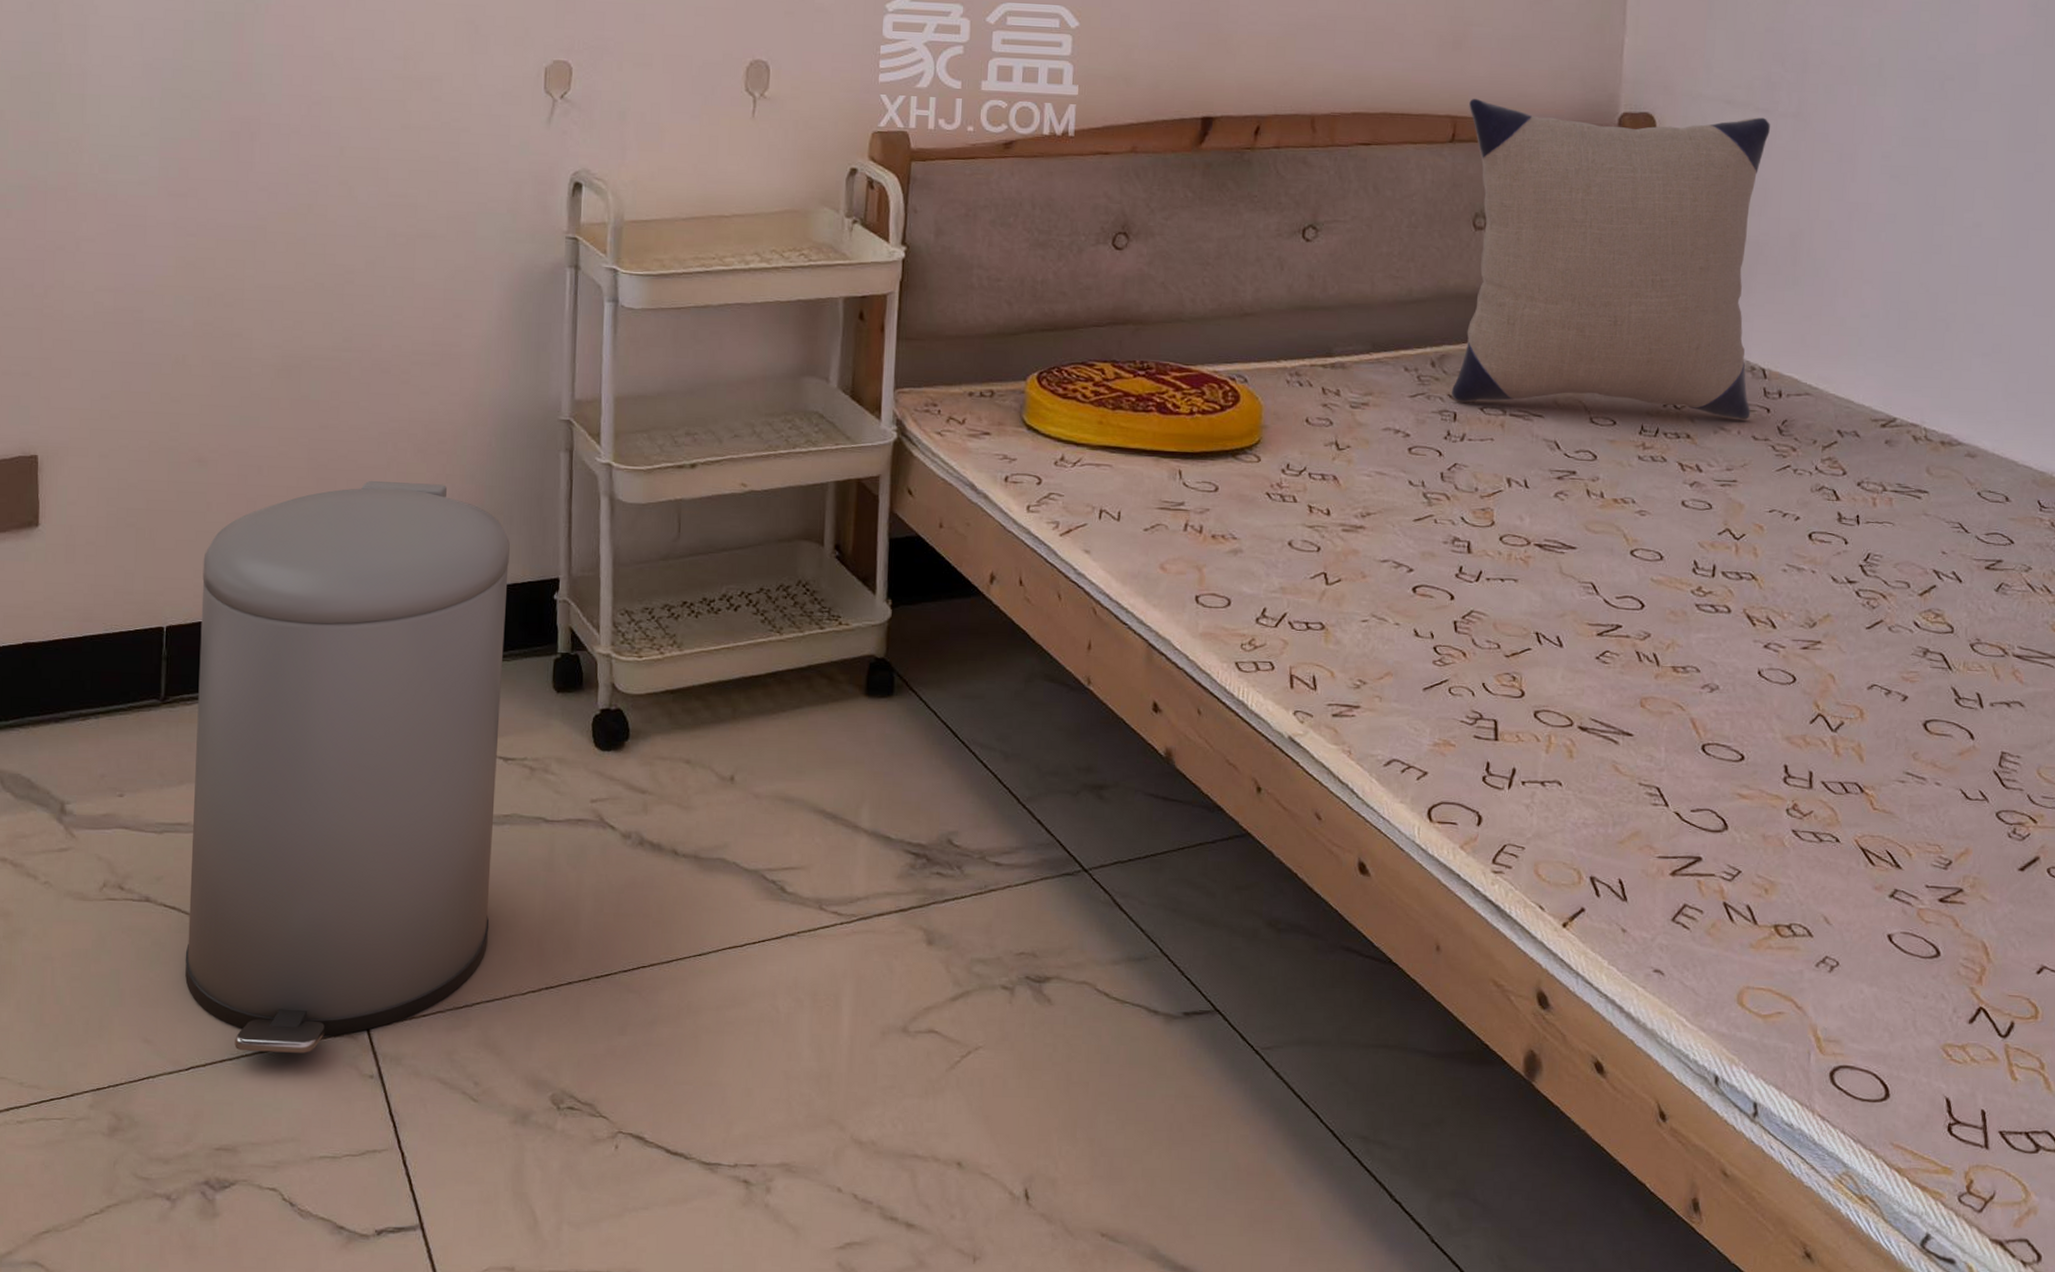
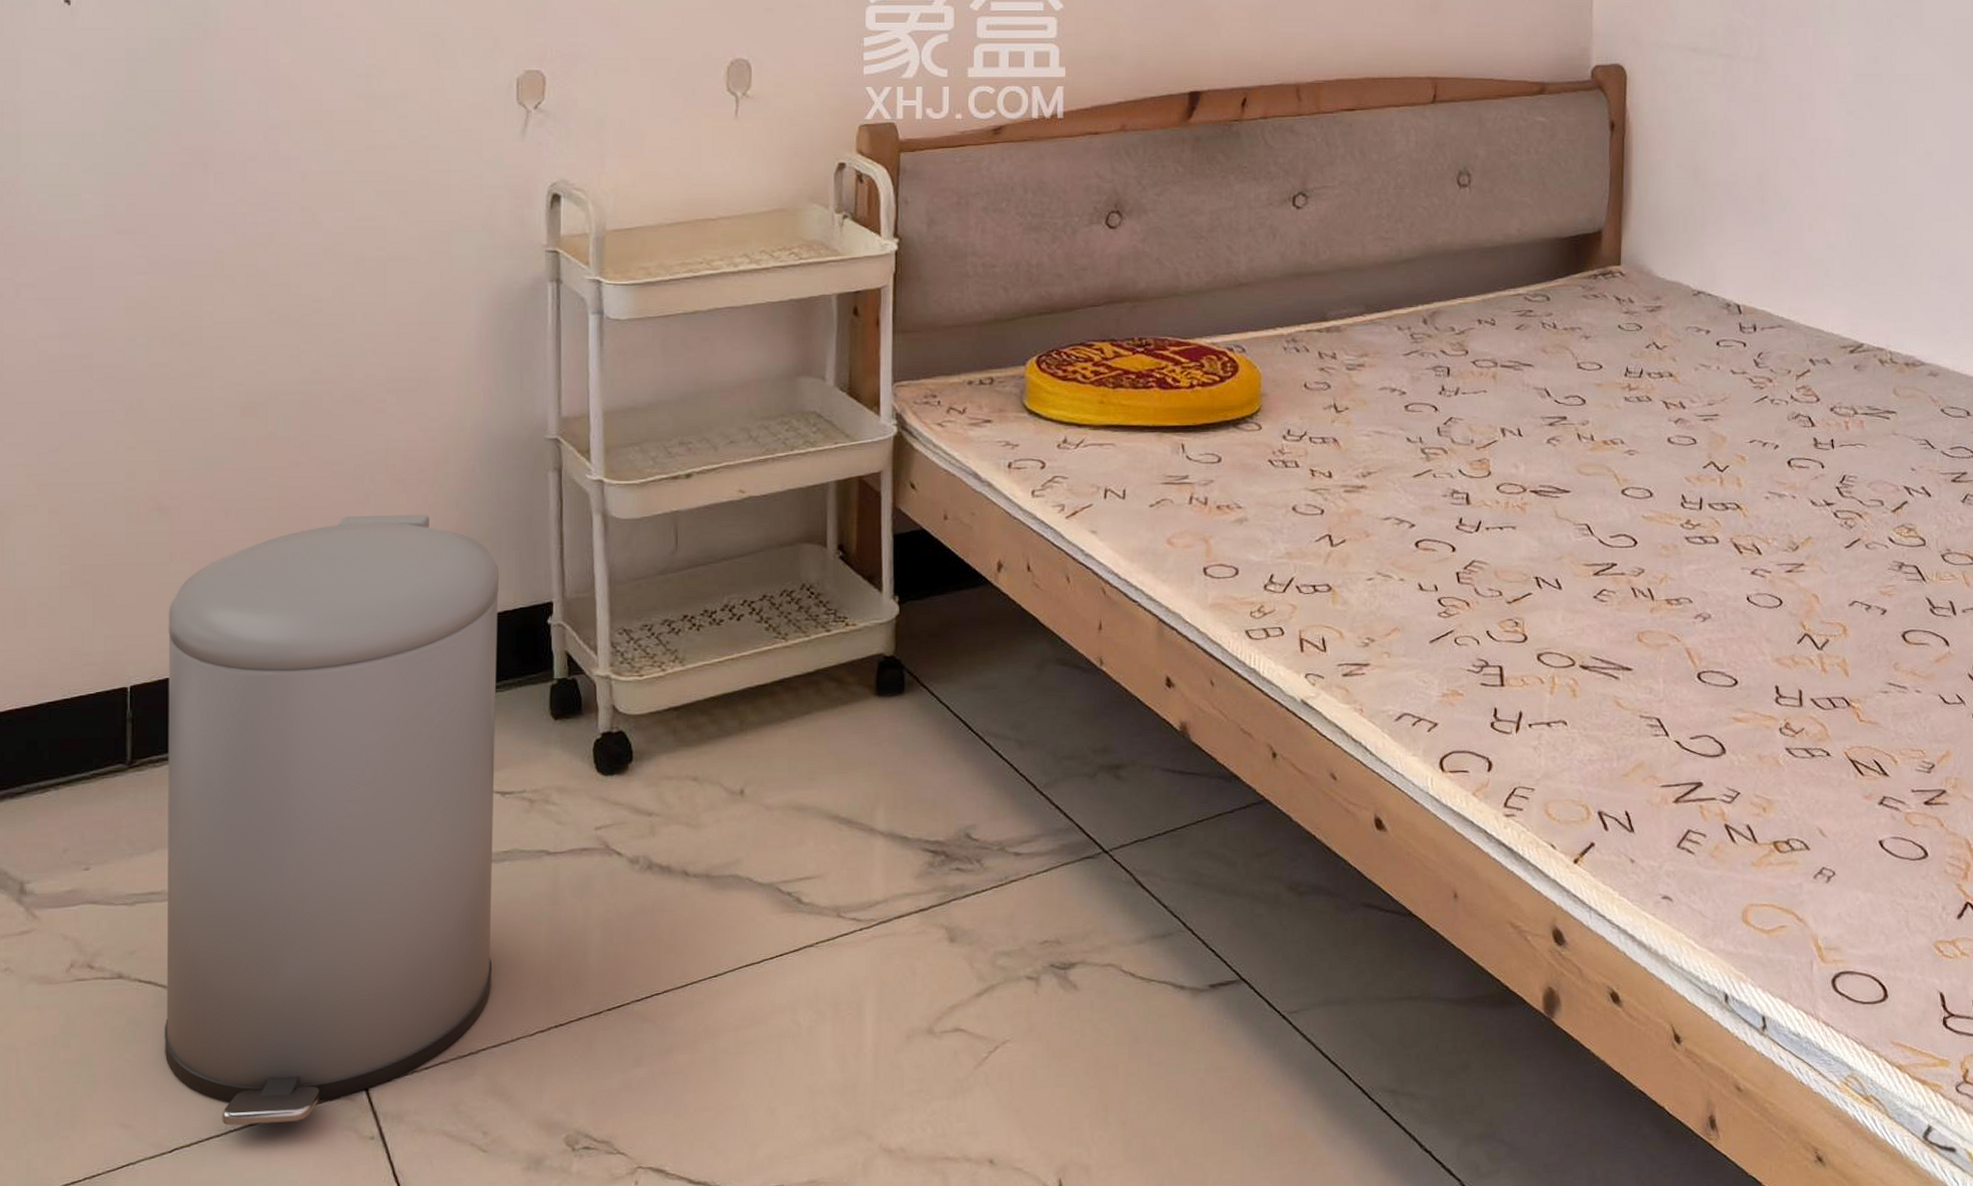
pillow: present [1451,98,1770,419] -> none [1443,59,1733,357]

